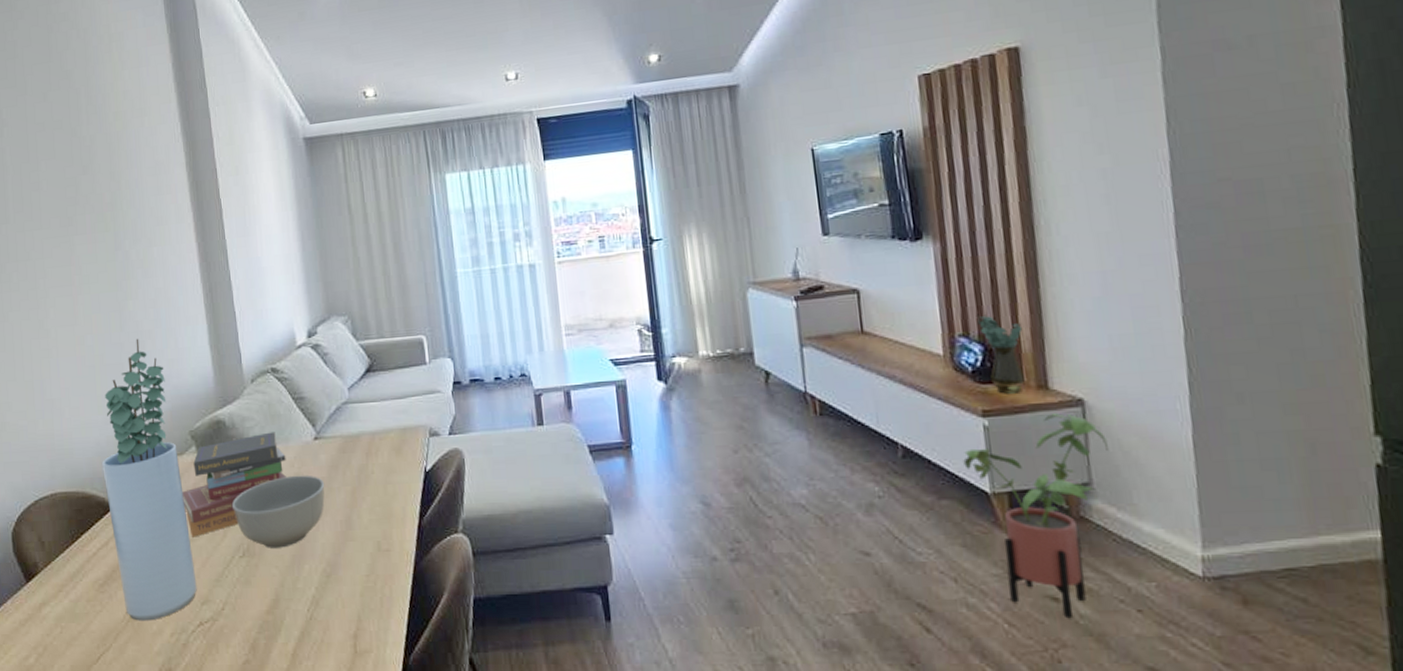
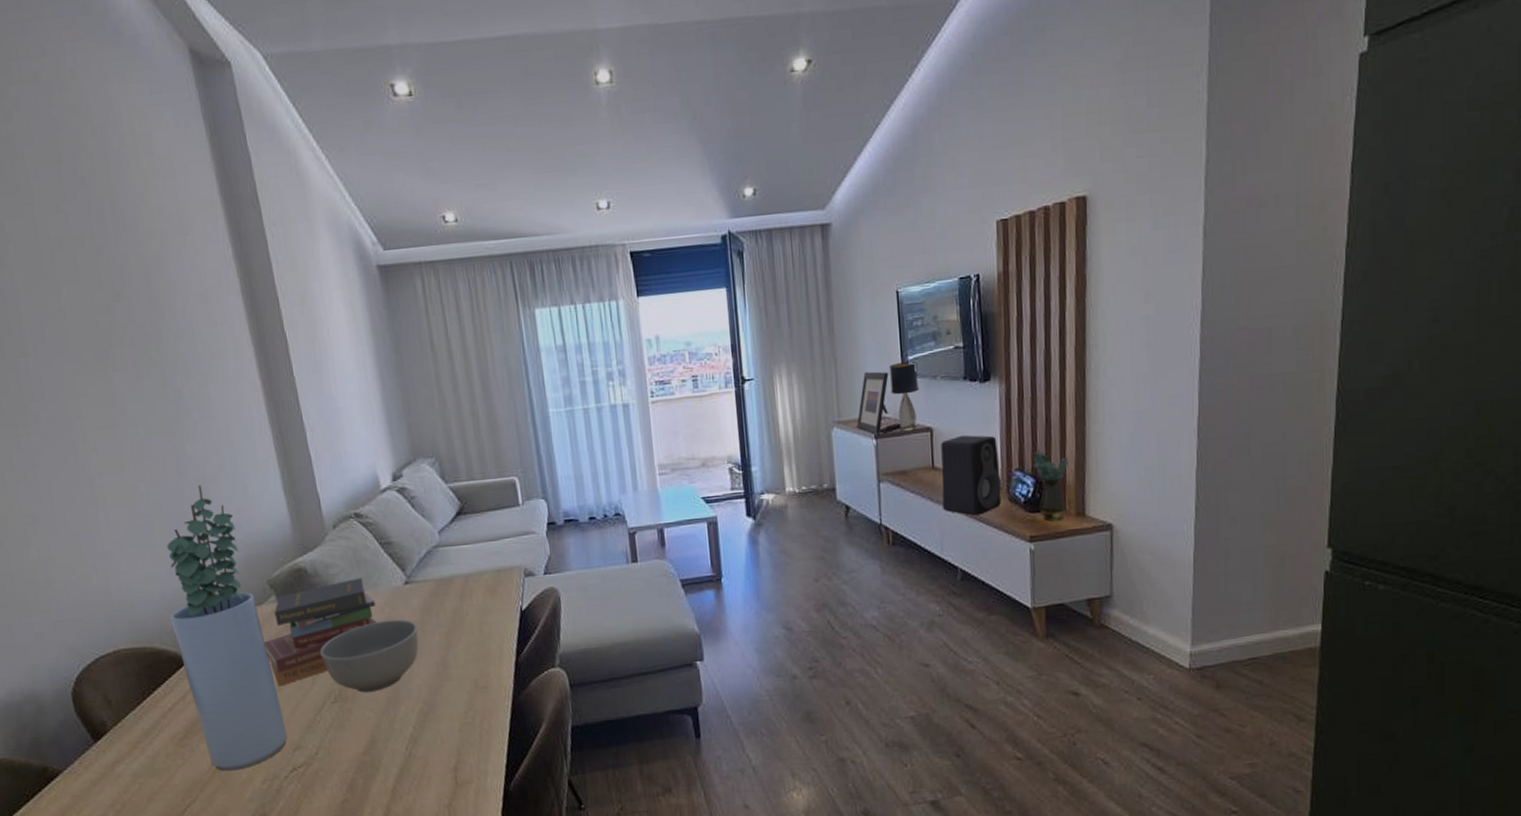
picture frame: none [774,230,809,296] -> present [856,371,889,435]
table lamp: none [806,220,842,293] -> present [888,361,919,432]
speaker: none [870,297,945,385] -> present [941,435,1002,516]
house plant: present [963,413,1110,619] -> none [1011,537,1129,709]

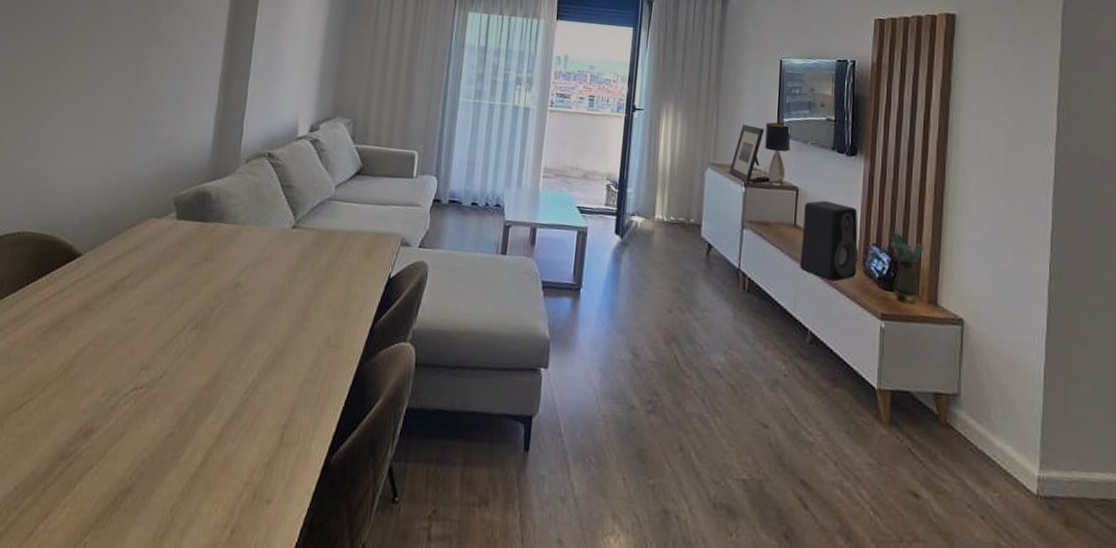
vase: present [167,484,288,771] -> none [62,99,166,377]
books: present [264,578,377,686] -> none [149,212,261,301]
bowl: present [319,619,419,693] -> none [196,258,292,327]

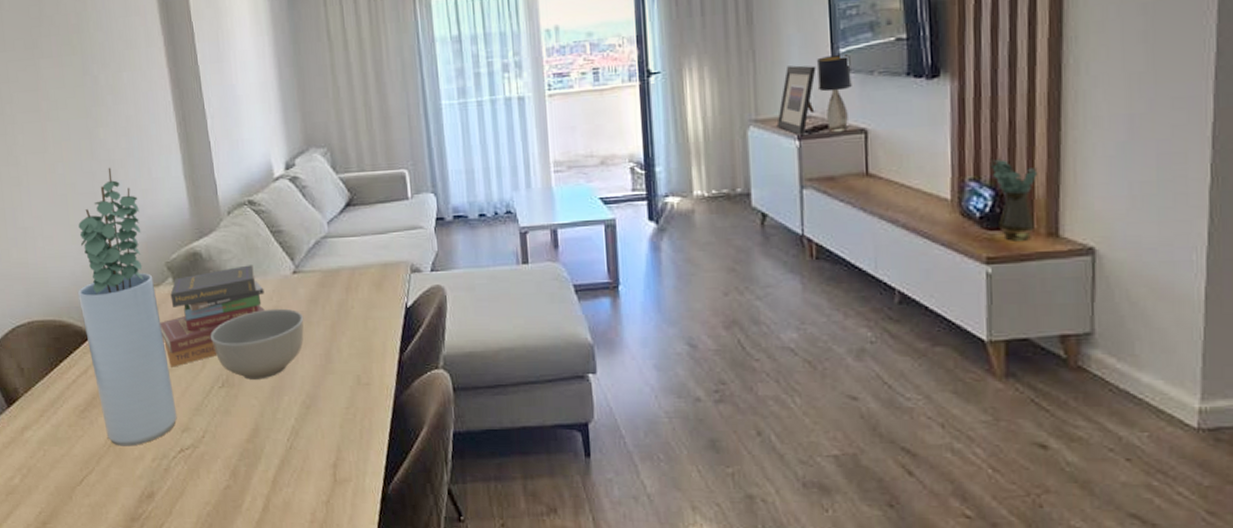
vase: none [62,99,166,377] -> present [78,167,177,446]
books: none [149,212,261,301] -> present [160,265,265,367]
bowl: none [196,258,292,327] -> present [210,308,304,380]
speaker: present [800,200,859,281] -> none [877,138,952,230]

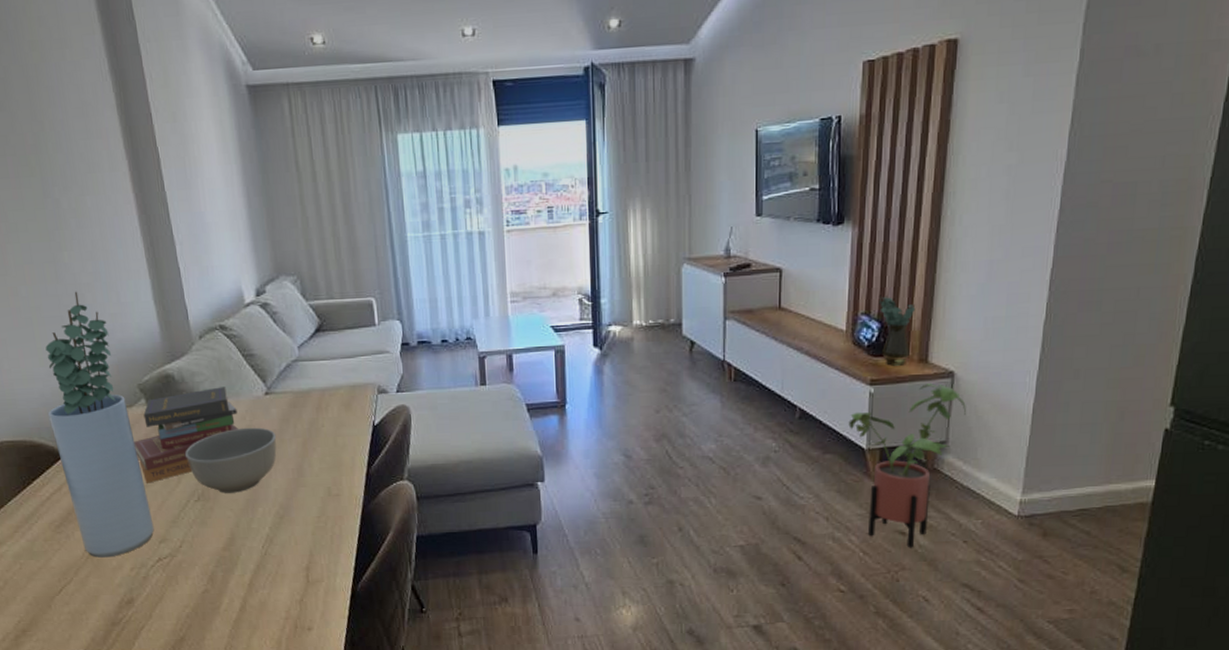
picture frame: present [776,65,816,135] -> none [706,210,742,272]
table lamp: present [816,55,852,133] -> none [742,202,771,271]
house plant: none [962,262,1116,466] -> present [848,383,967,548]

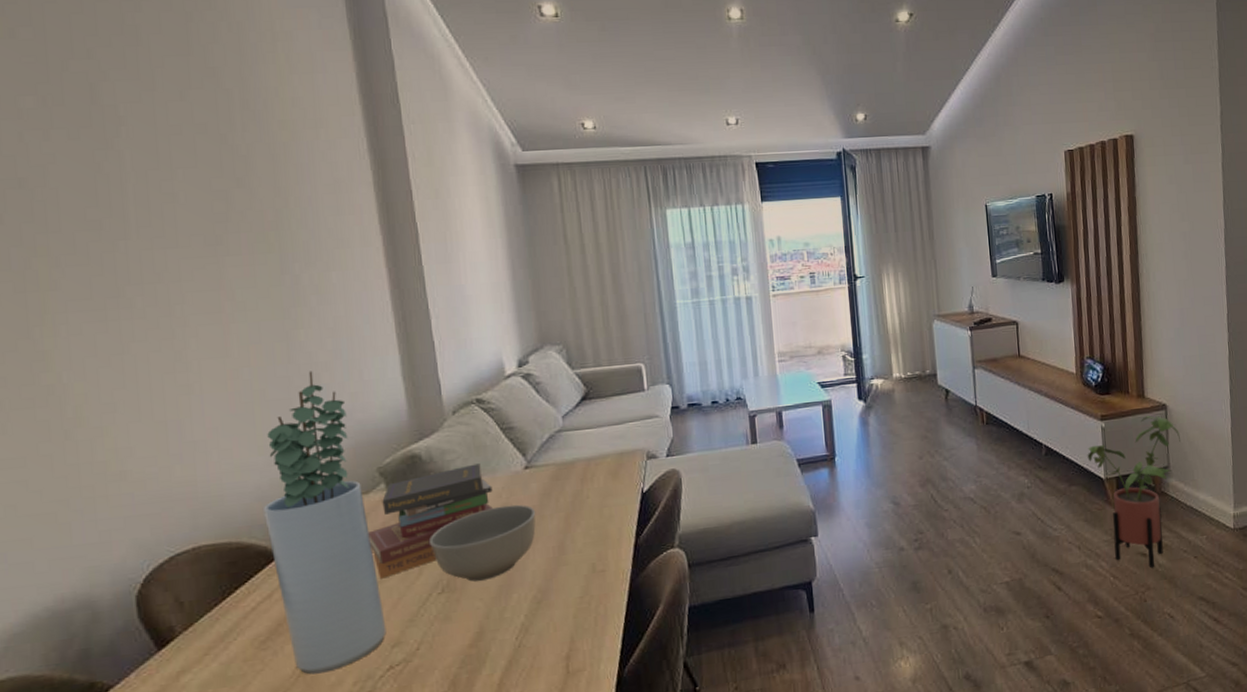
vase: present [878,296,916,366] -> none [1099,341,1129,402]

